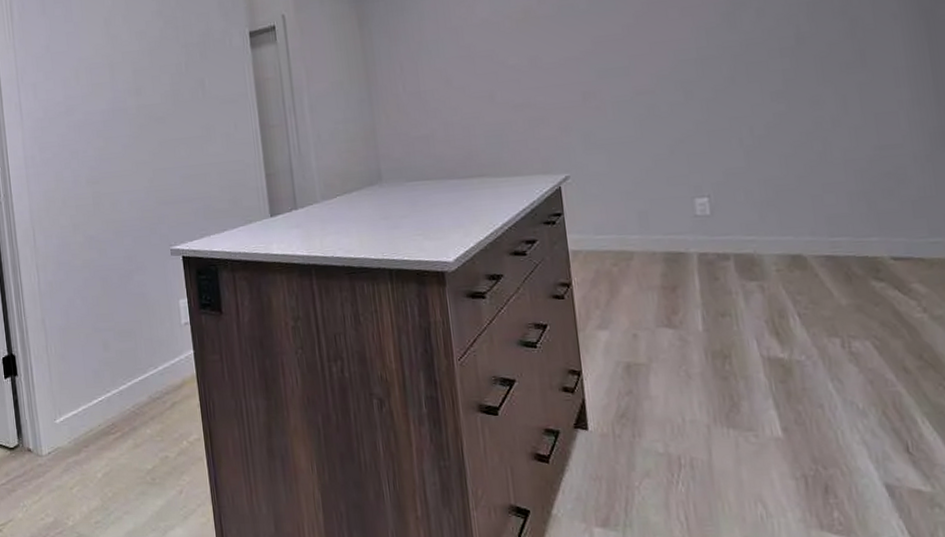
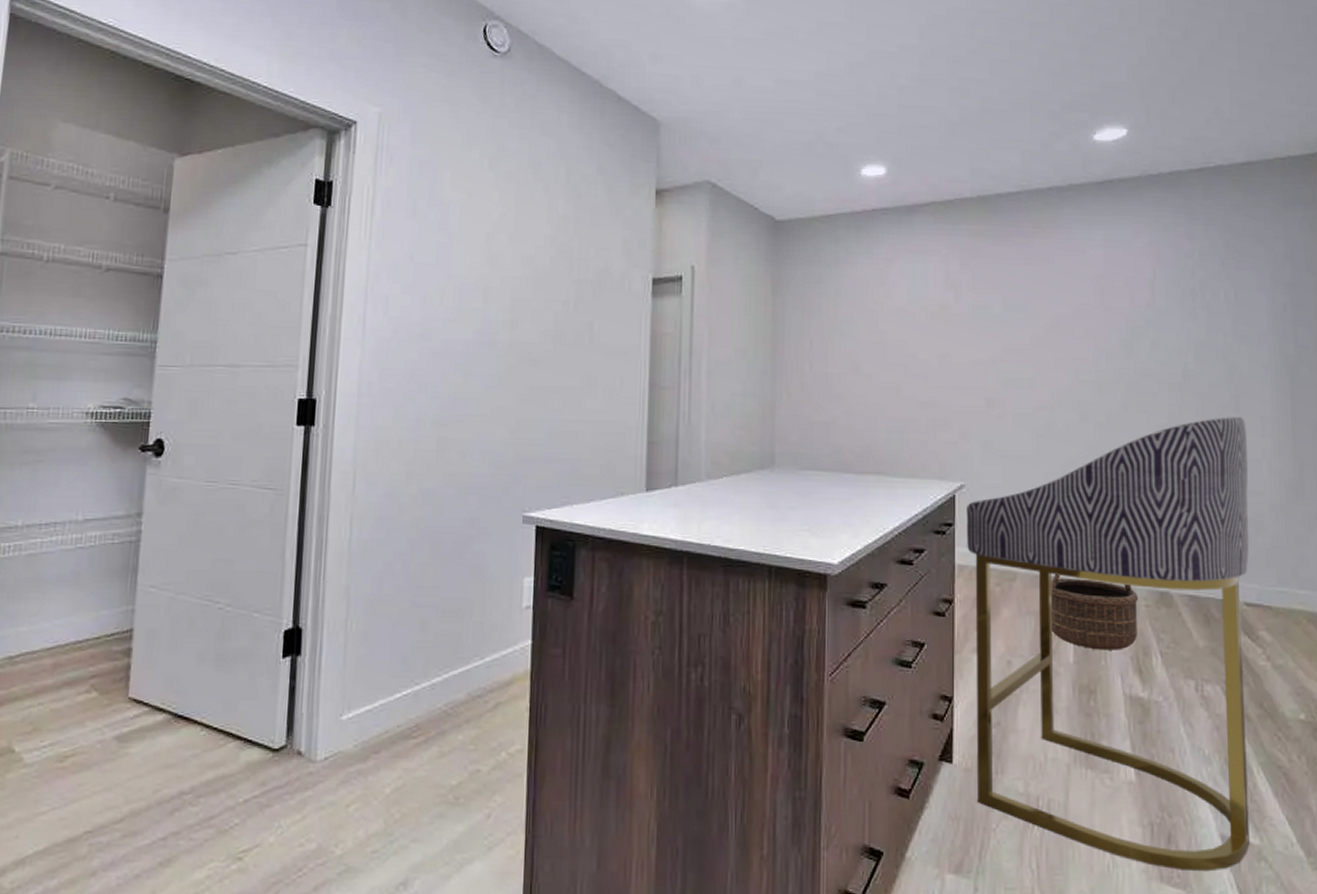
bar stool: none [573,71,920,519] -> present [966,417,1250,872]
basket: none [669,249,771,317] -> present [1050,574,1138,650]

